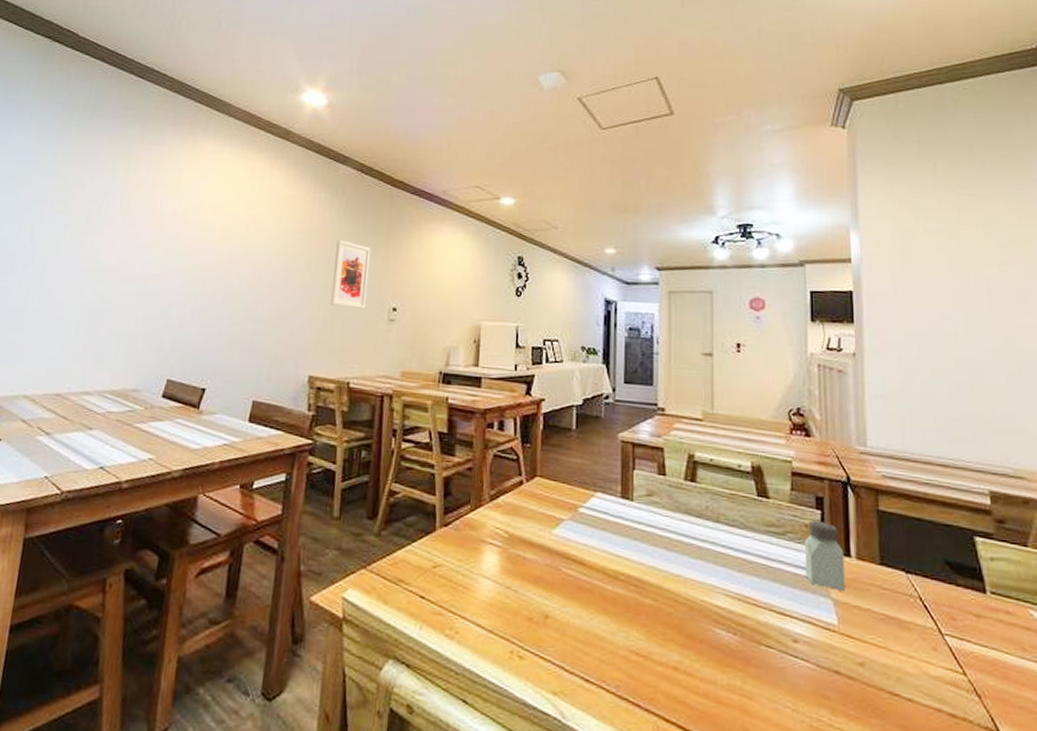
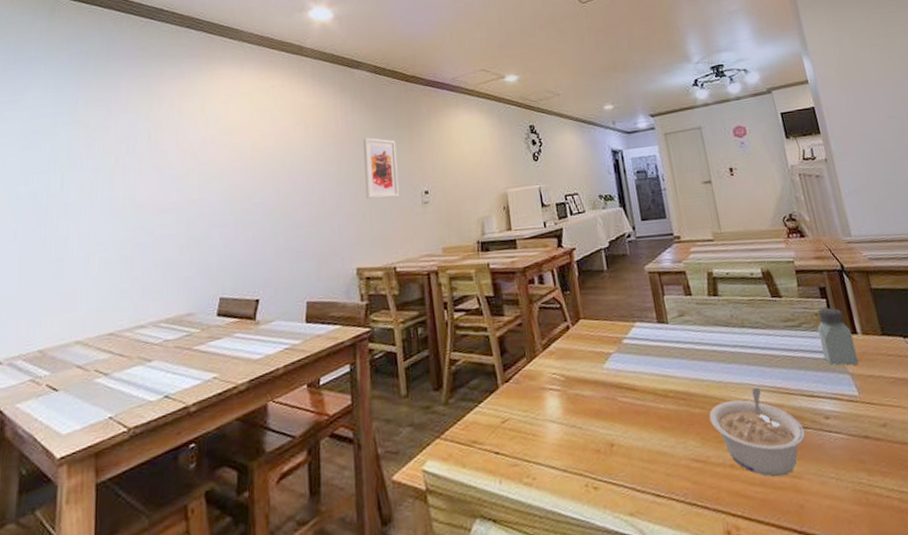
legume: none [660,590,766,693] -> present [709,387,806,478]

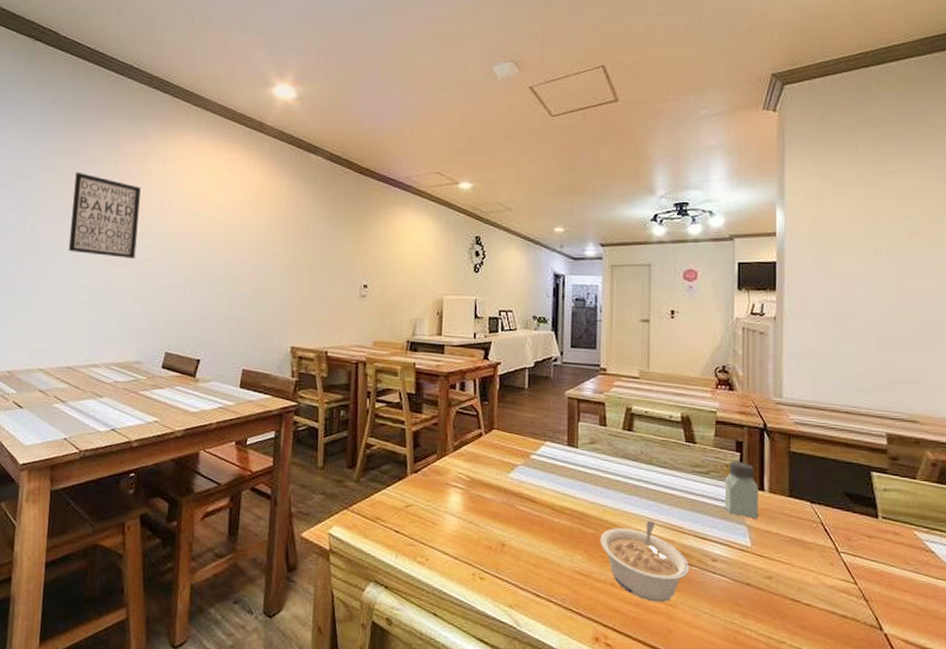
wall art: none [103,121,179,206] -> present [68,171,141,258]
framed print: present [363,137,400,199] -> none [307,223,342,287]

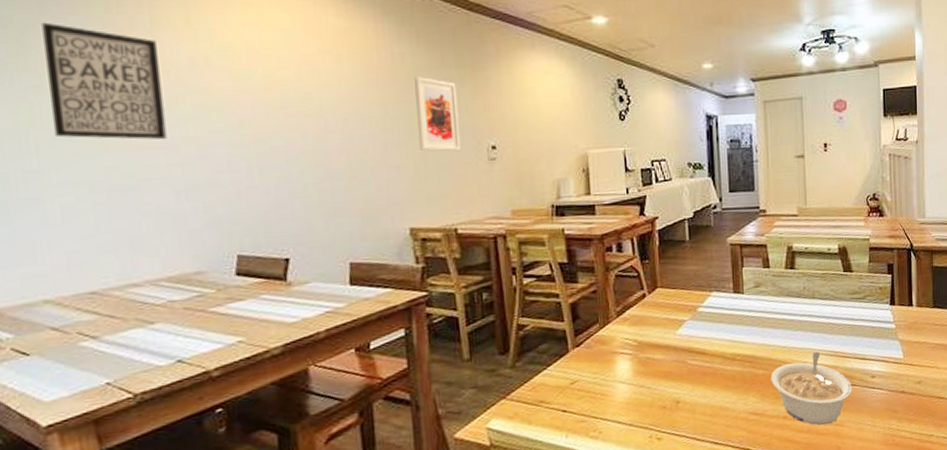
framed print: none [307,223,342,287] -> present [414,75,461,152]
saltshaker: present [724,461,759,519] -> none [879,282,909,333]

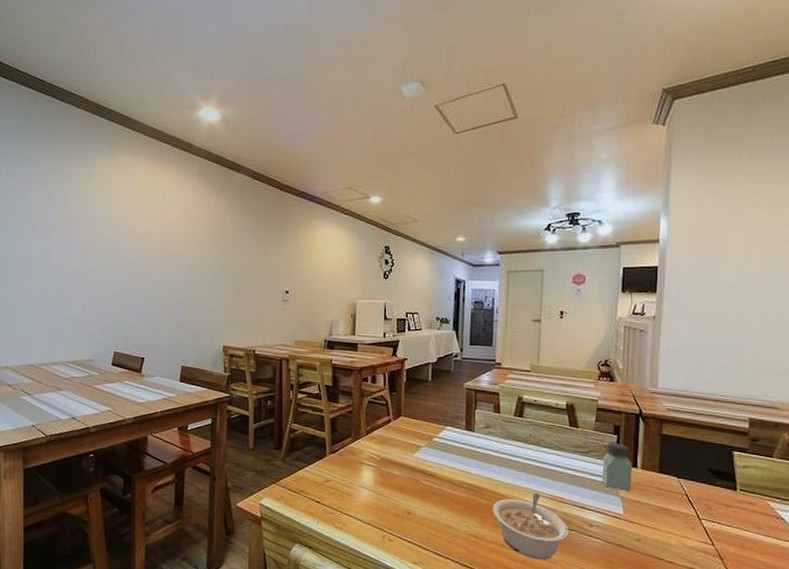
wall art: present [42,22,167,140] -> none [24,191,84,269]
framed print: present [414,75,461,152] -> none [235,236,266,293]
saltshaker: none [879,282,909,333] -> present [601,443,632,491]

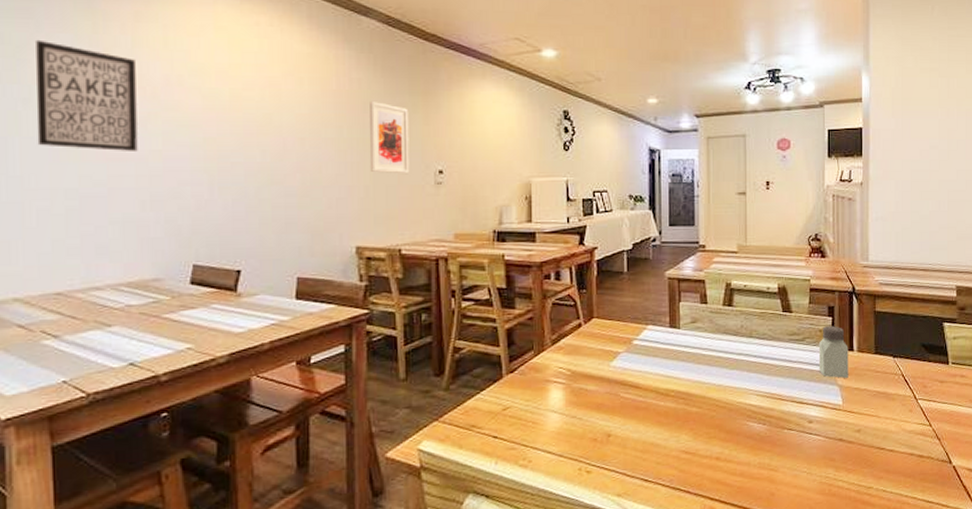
wall art: none [24,191,84,269] -> present [36,39,138,151]
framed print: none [235,236,266,293] -> present [369,100,410,174]
legume: present [492,493,569,560] -> none [704,392,788,470]

